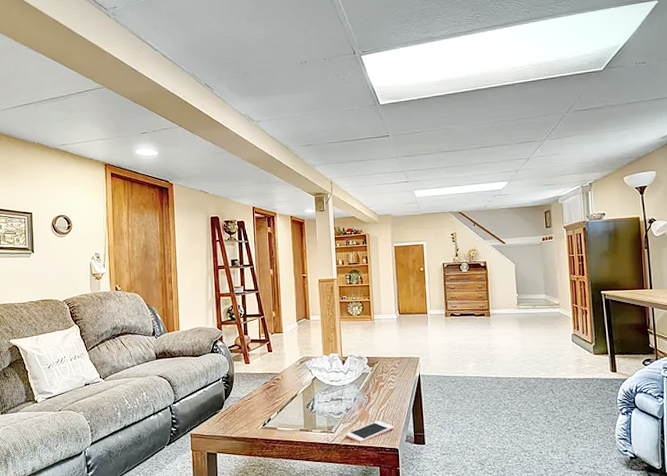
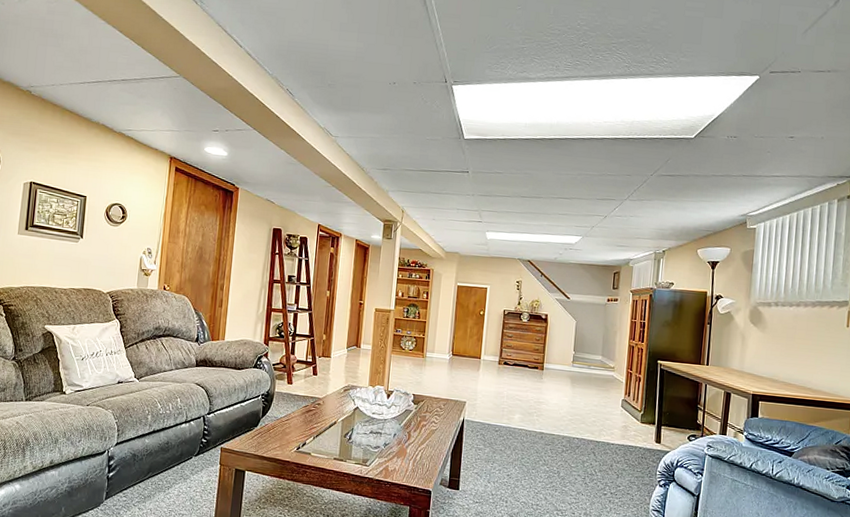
cell phone: present [346,420,394,443] -> none [380,459,430,480]

